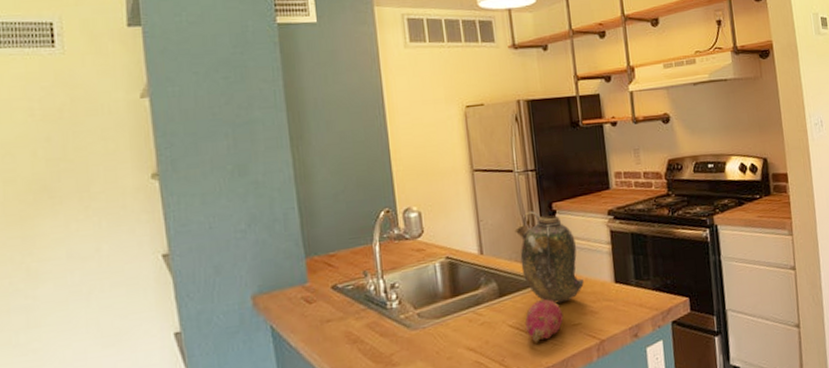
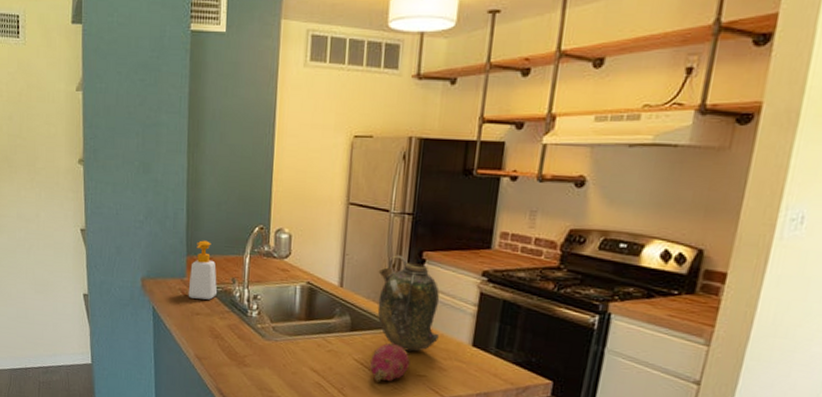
soap bottle: none [312,236,349,305] -> present [188,240,218,300]

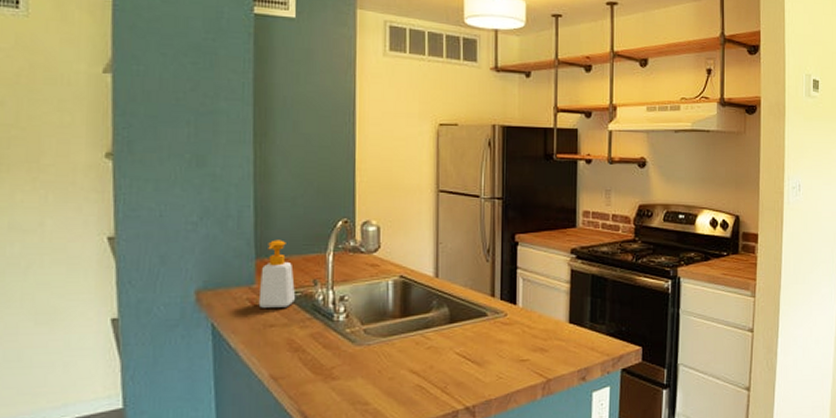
fruit: present [370,342,411,382] -> none [473,330,513,374]
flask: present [377,255,440,352] -> none [473,240,537,337]

